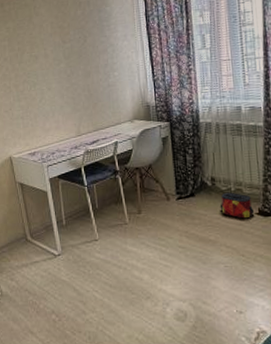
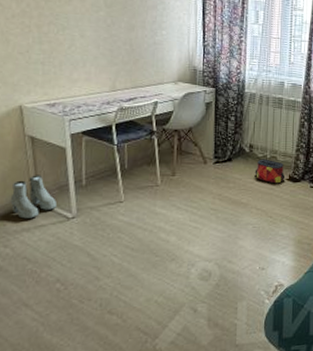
boots: none [11,216,46,256] -> present [10,175,58,219]

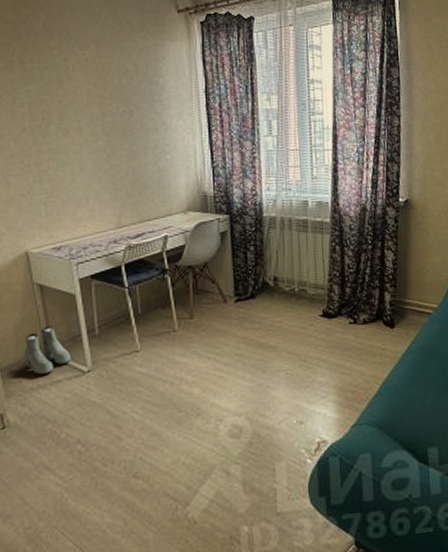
bag: present [255,159,285,184] -> none [282,292,319,322]

